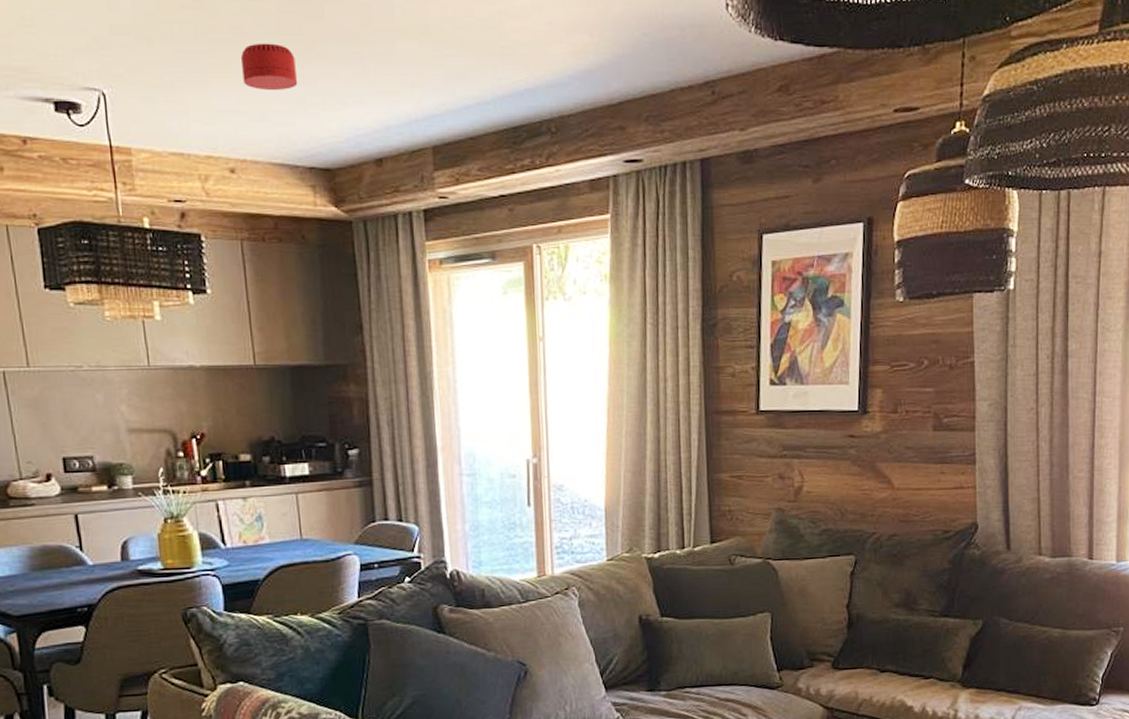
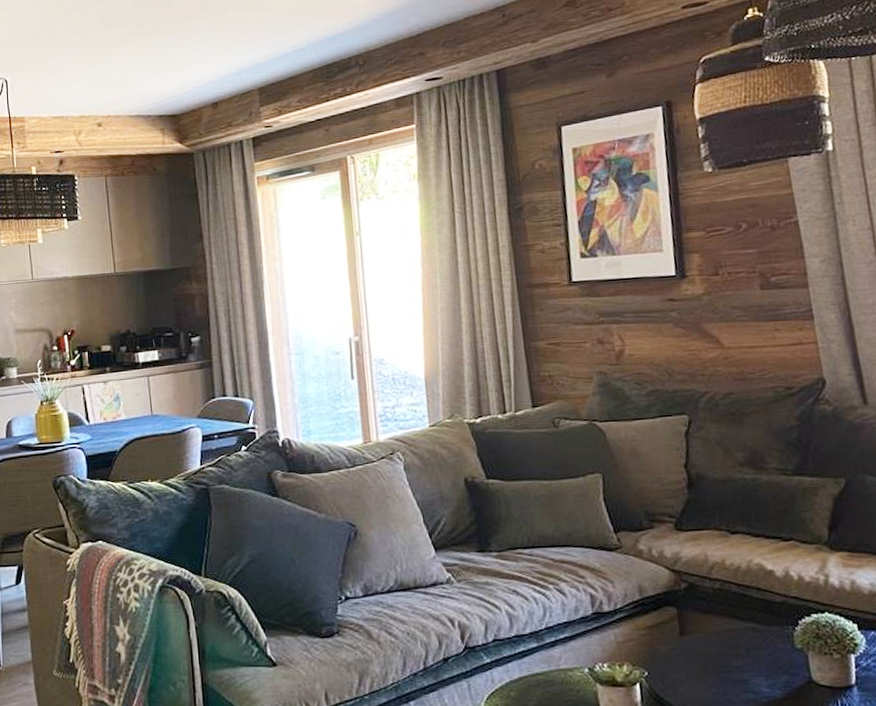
smoke detector: present [240,43,298,90] -> none [107,28,151,63]

